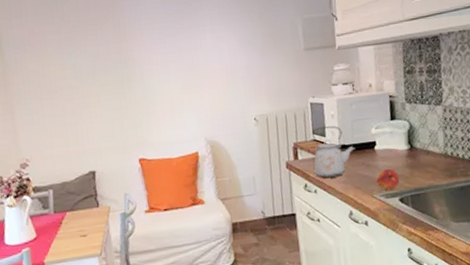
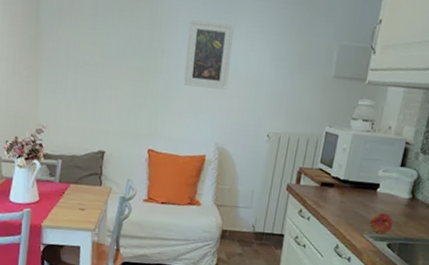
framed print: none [153,21,204,89] -> present [183,20,234,90]
kettle: present [311,126,355,179] -> none [312,157,358,210]

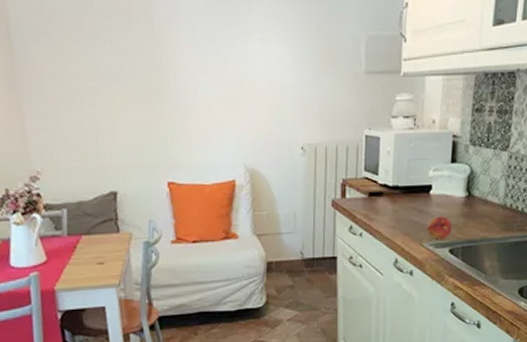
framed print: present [183,20,234,90] -> none [193,26,248,103]

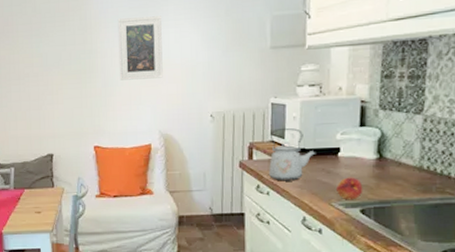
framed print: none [193,26,248,103] -> present [117,16,163,80]
kettle: none [362,163,409,222] -> present [269,127,316,181]

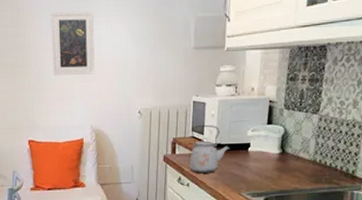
fruit: present [336,177,363,200] -> none [246,169,268,190]

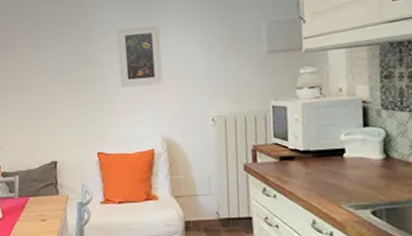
kettle: present [189,124,230,174] -> none [272,129,321,184]

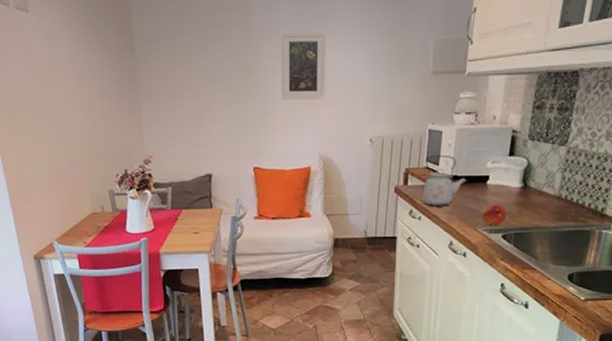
kettle: none [272,129,321,184] -> present [422,154,467,207]
fruit: none [344,178,373,202] -> present [482,204,507,226]

